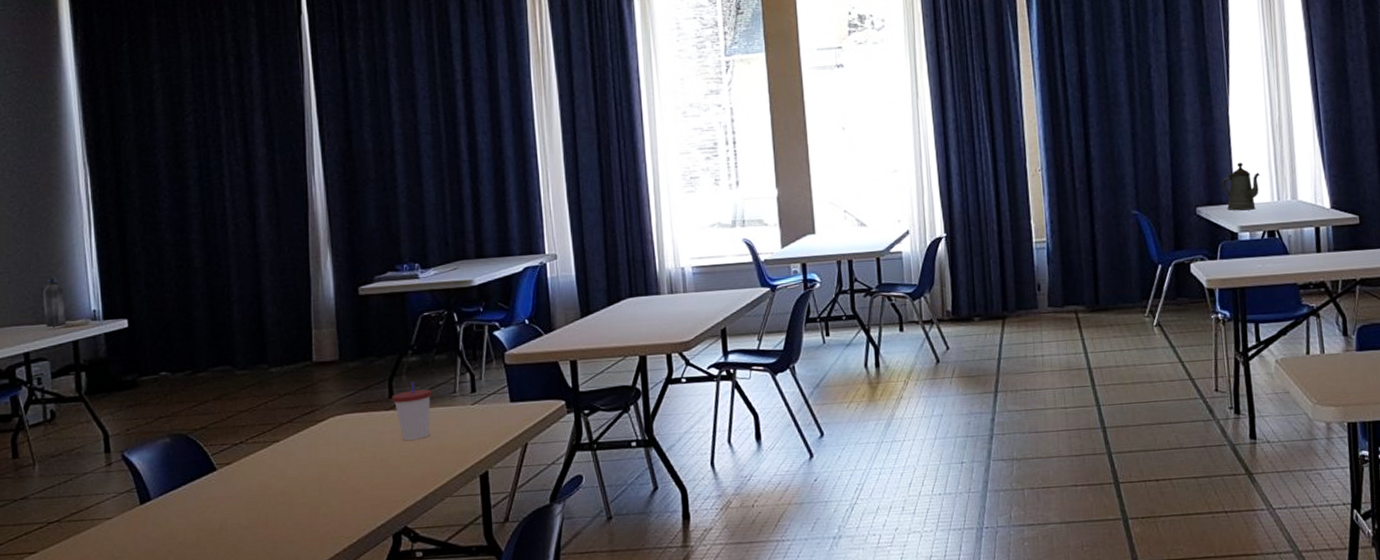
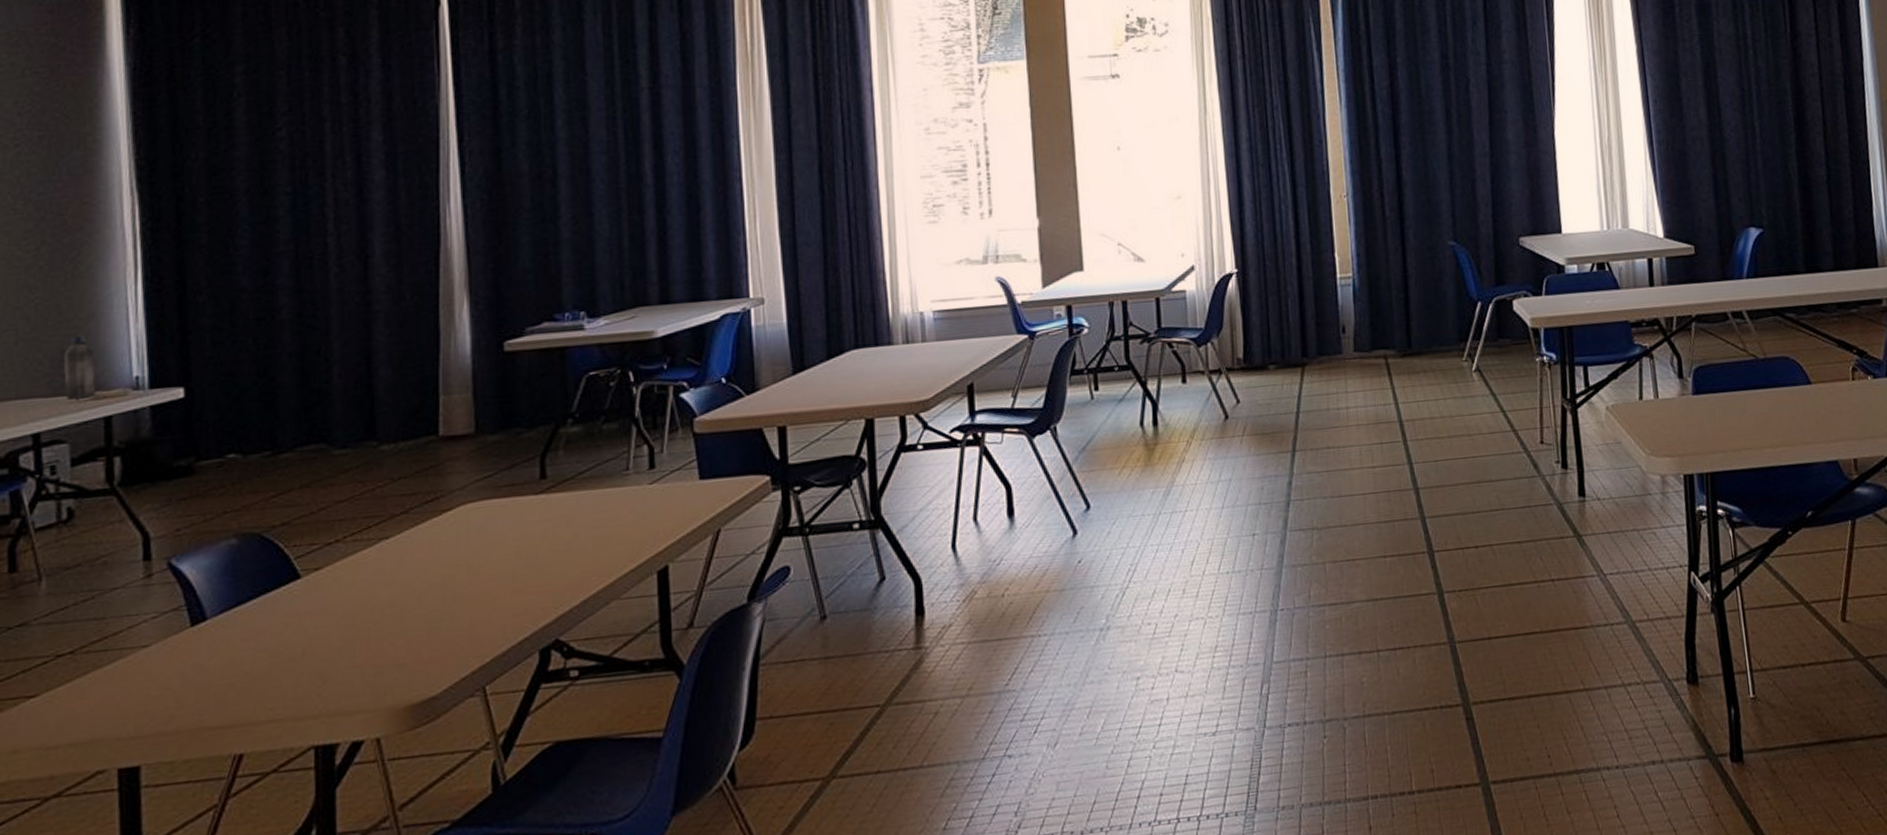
cup: present [392,381,432,441] -> none [544,457,598,532]
coffee pot: present [1221,162,1260,211] -> none [1546,187,1588,241]

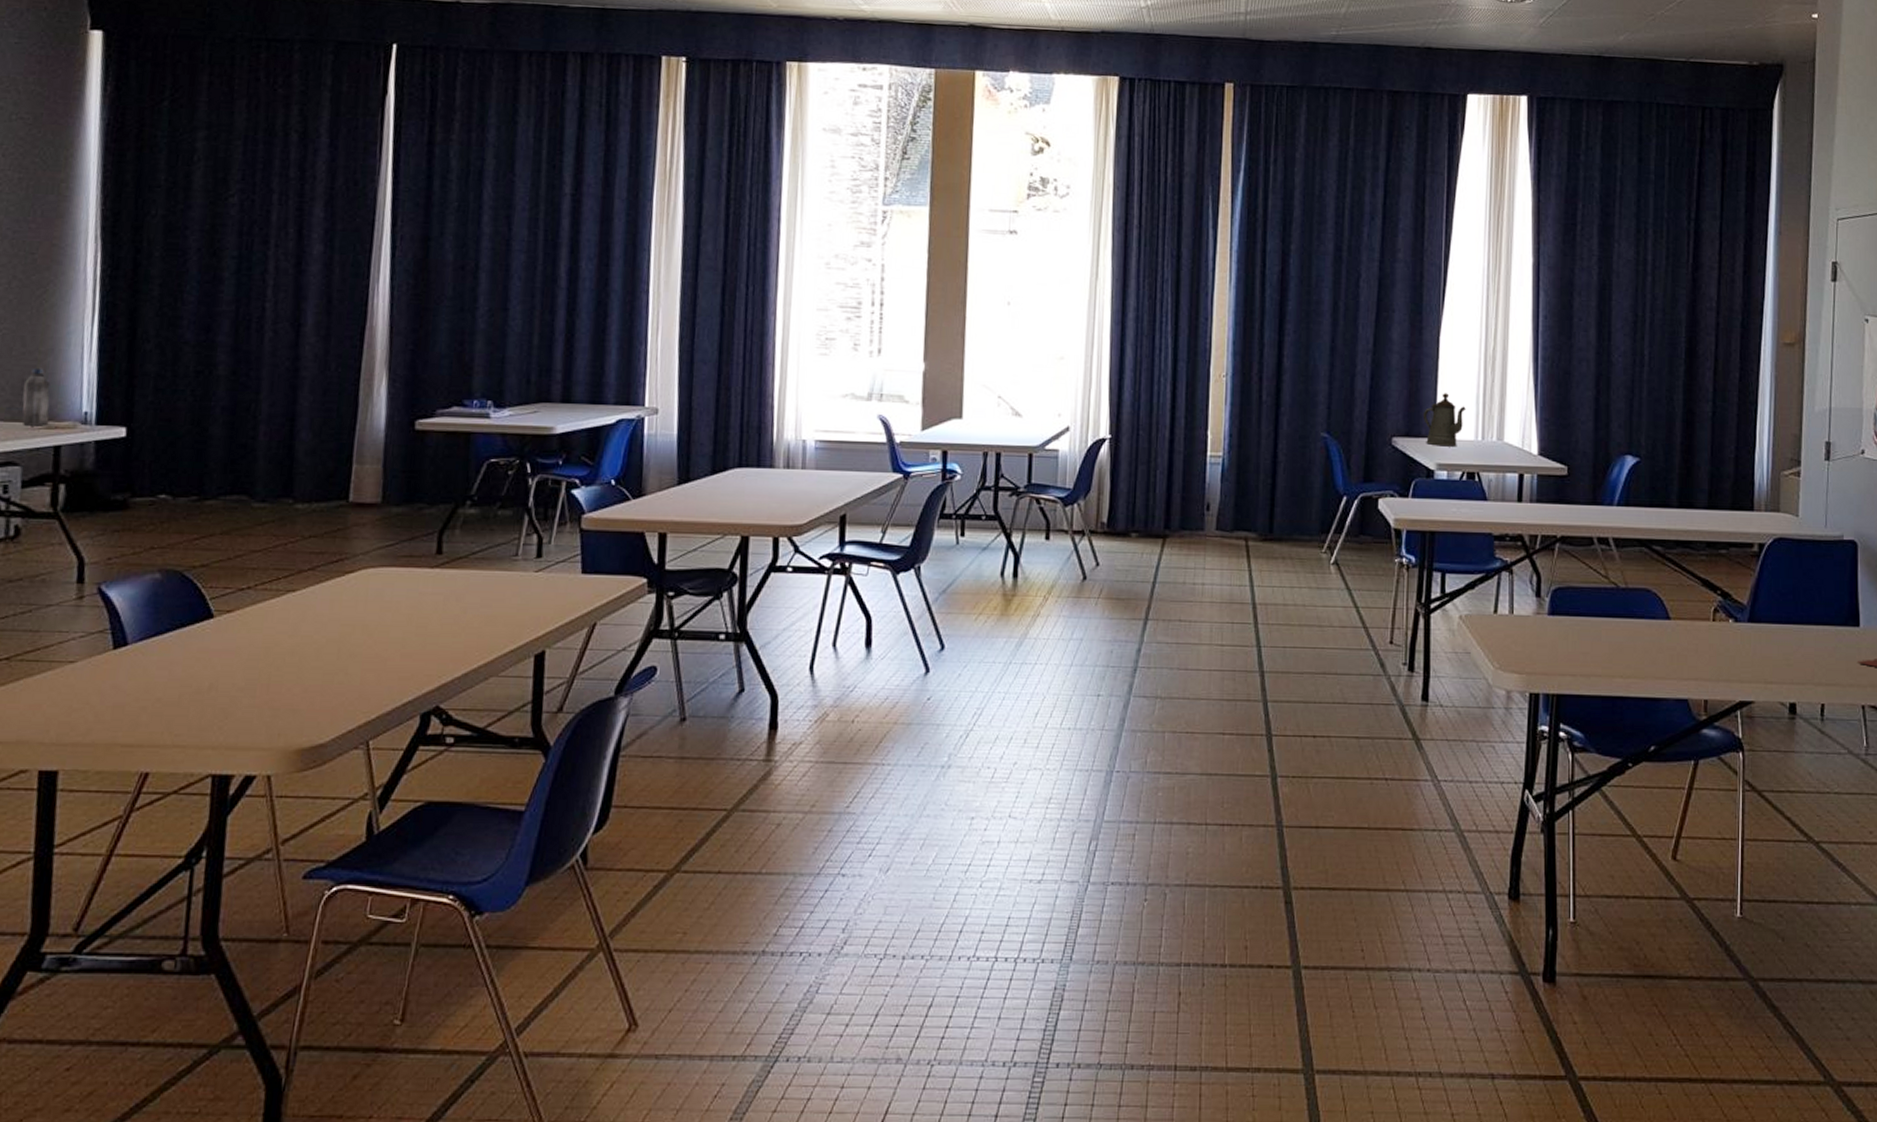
coffee pot: none [1546,187,1588,241] -> present [1422,393,1466,447]

